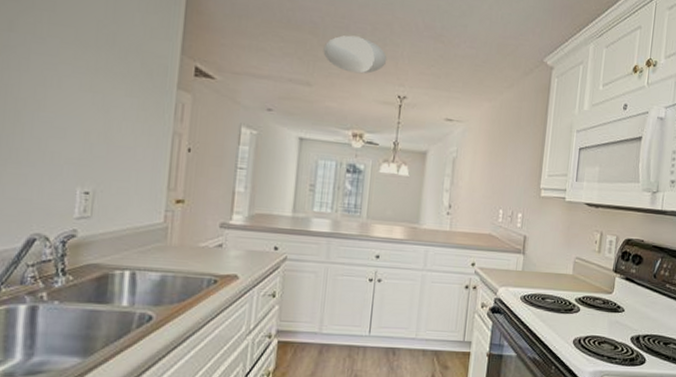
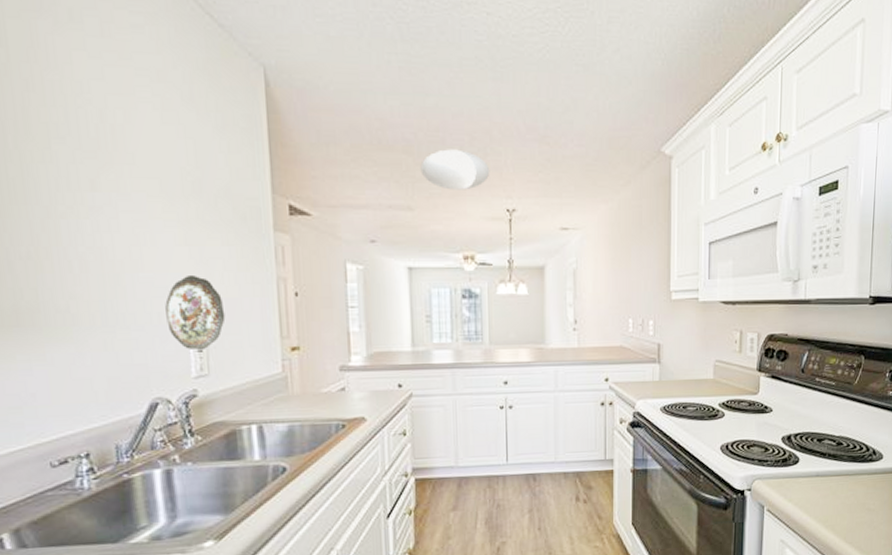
decorative plate: none [59,119,117,193] -> present [165,274,226,351]

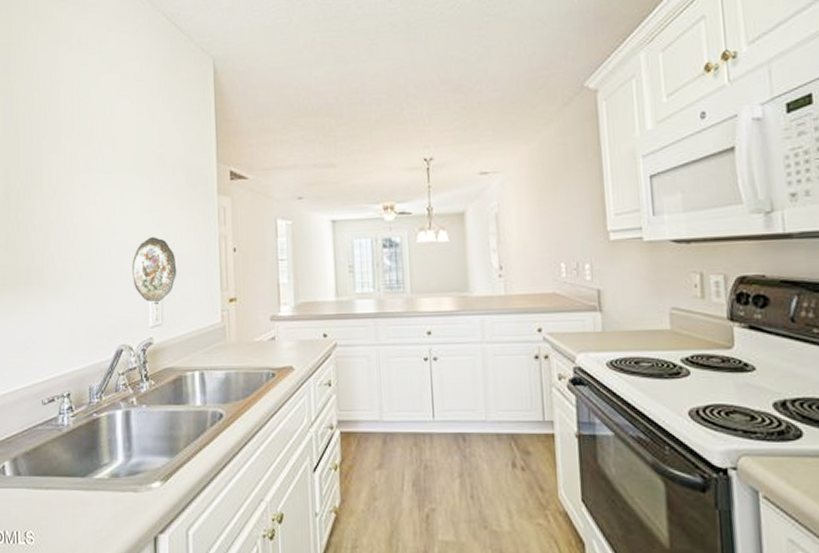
ceiling light: present [420,149,490,190] -> none [342,107,407,146]

